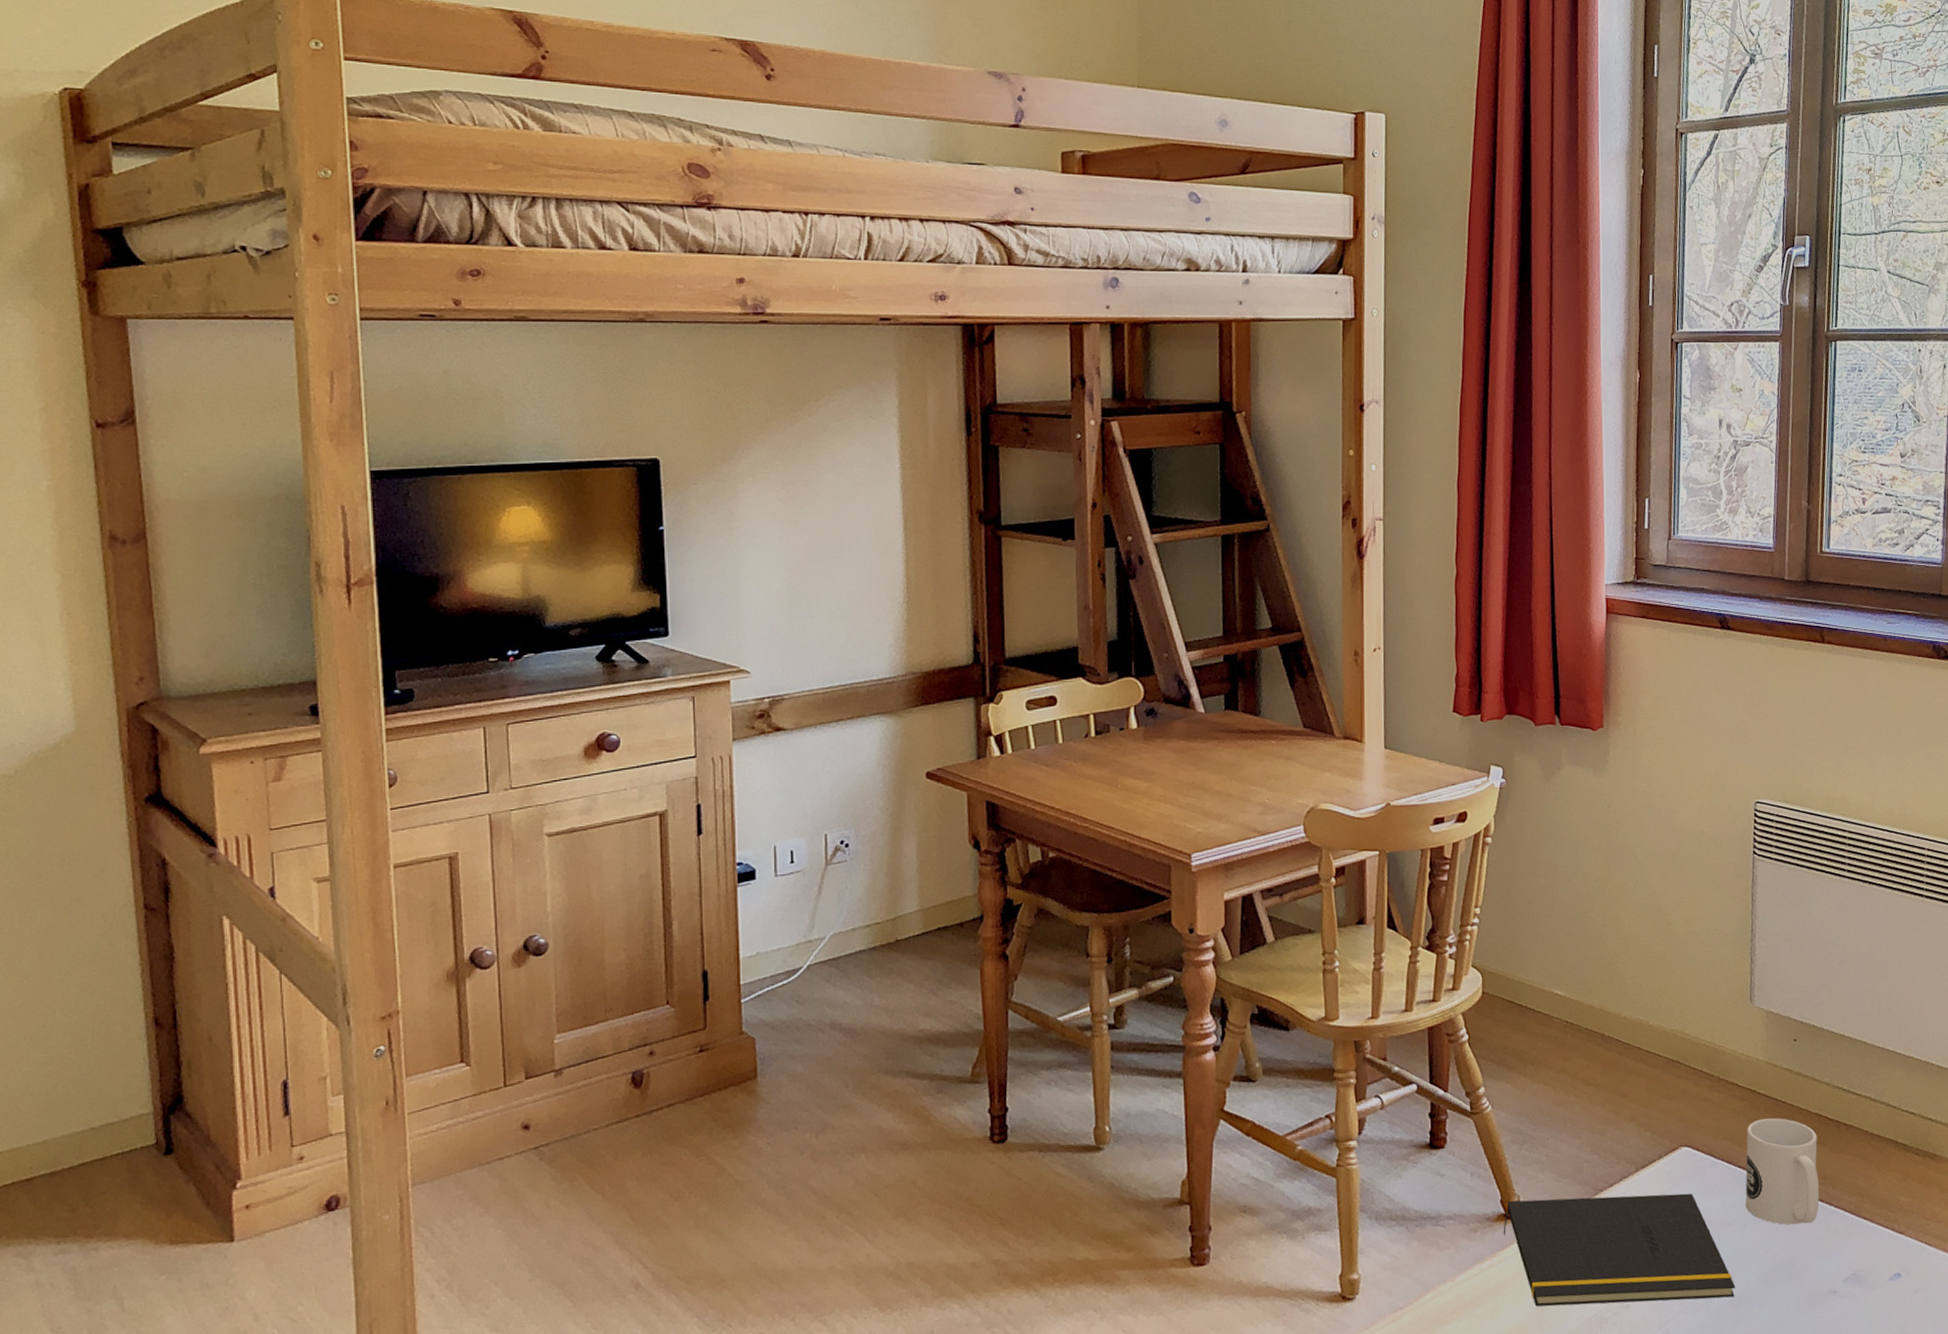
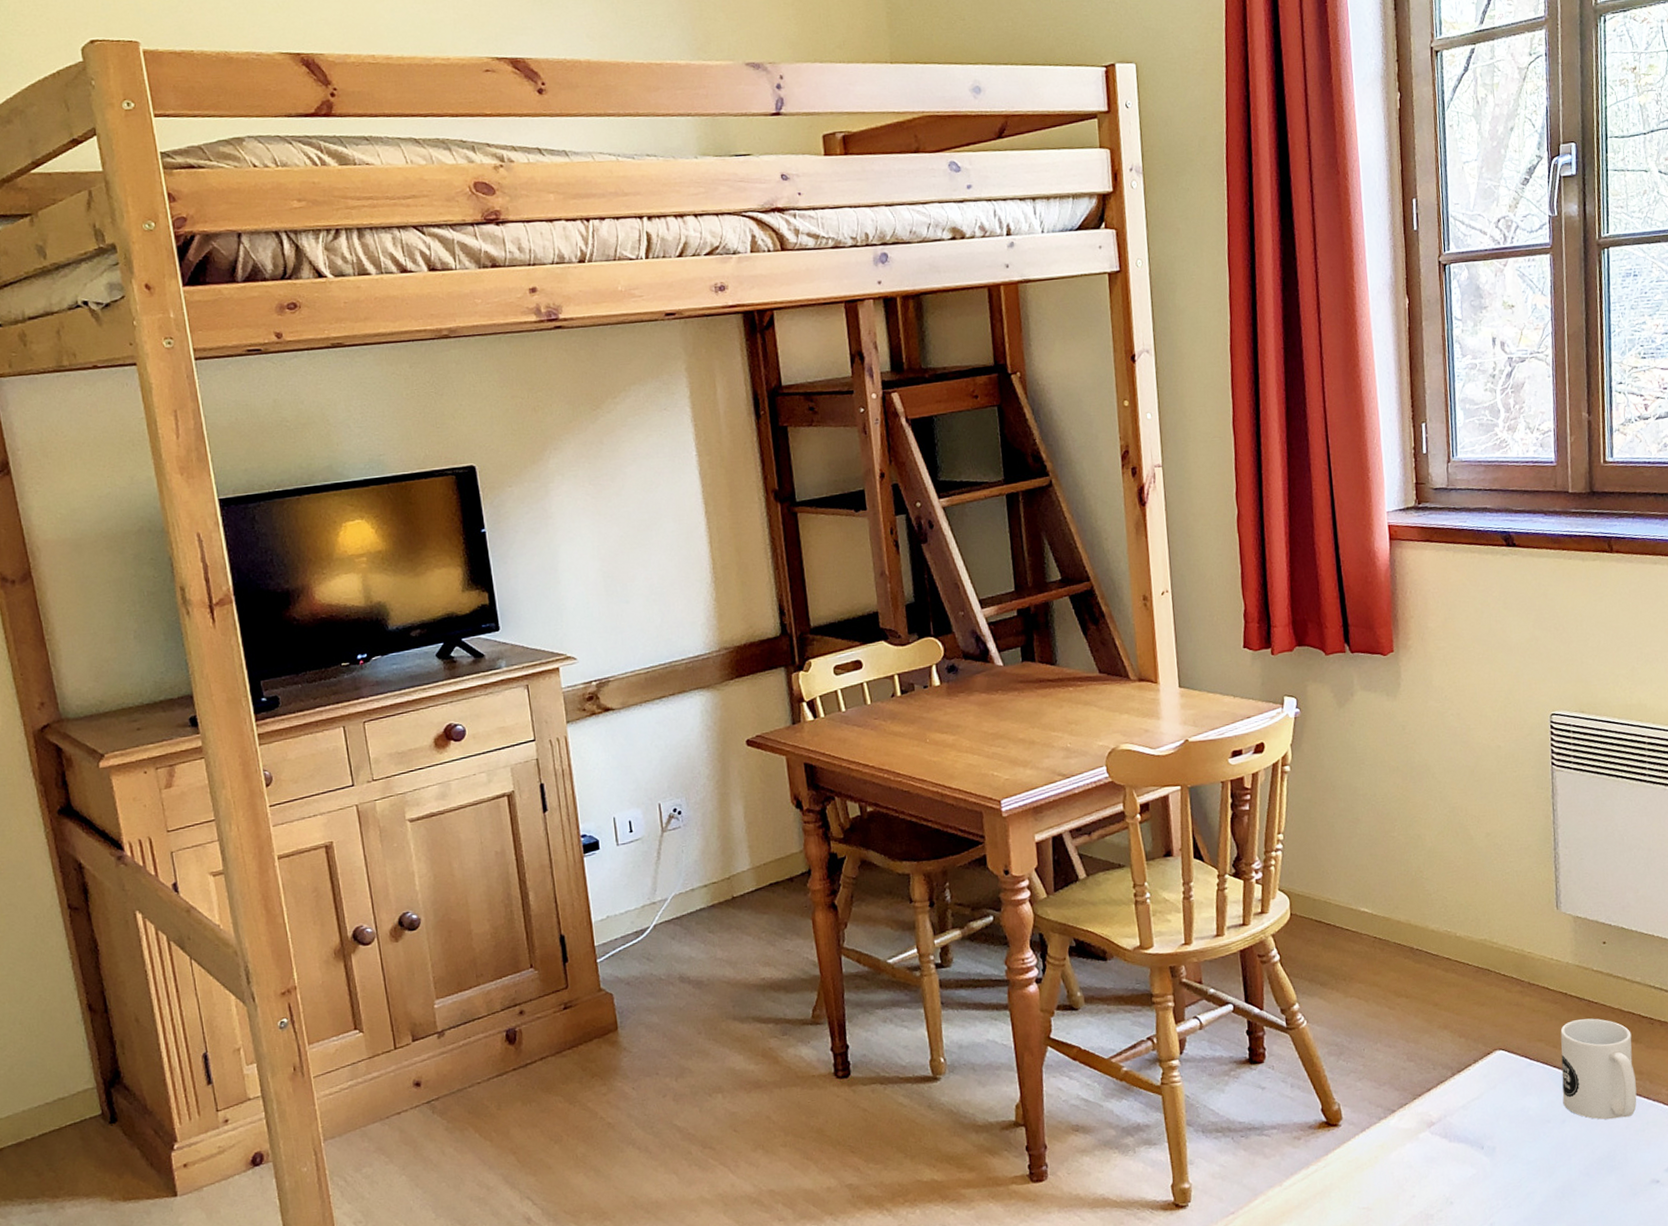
notepad: present [1503,1193,1736,1307] -> none [1325,1093,1558,1207]

